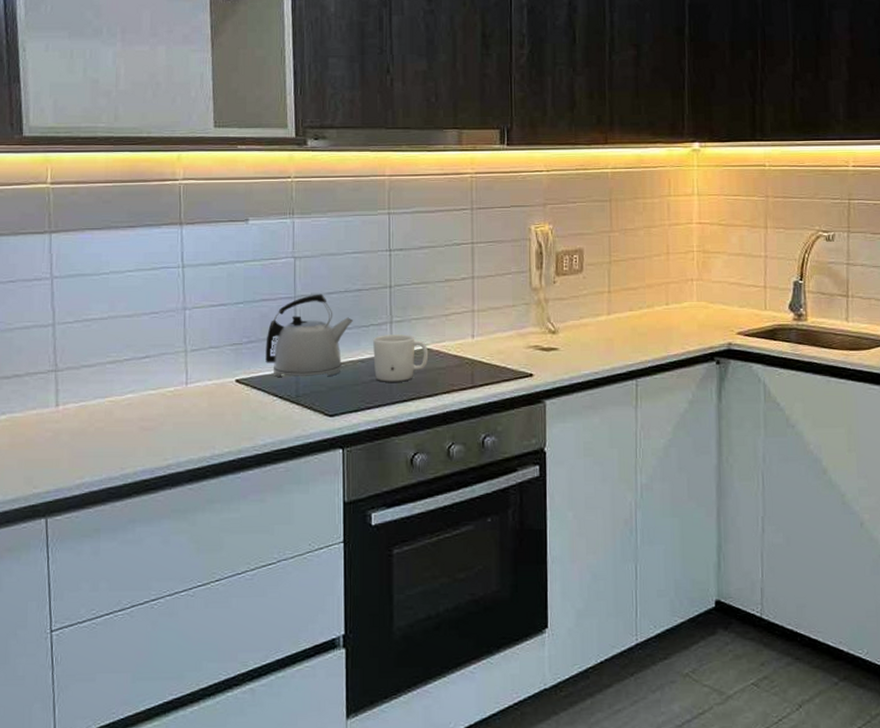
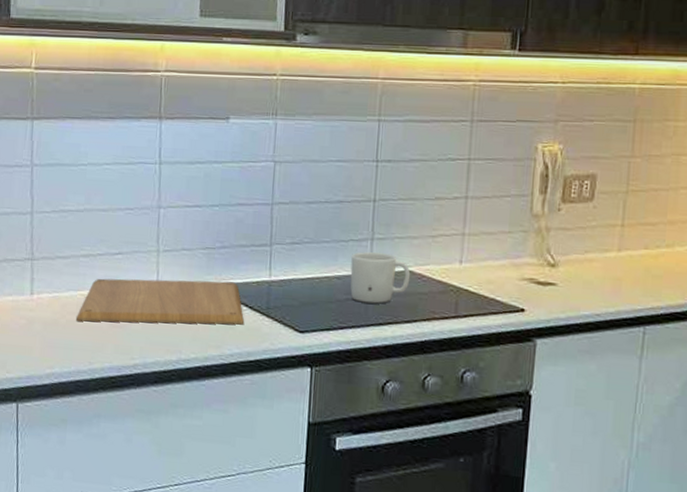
chopping board: none [105,374,276,428] -> present [76,278,245,325]
kettle: present [265,294,354,377] -> none [237,202,333,290]

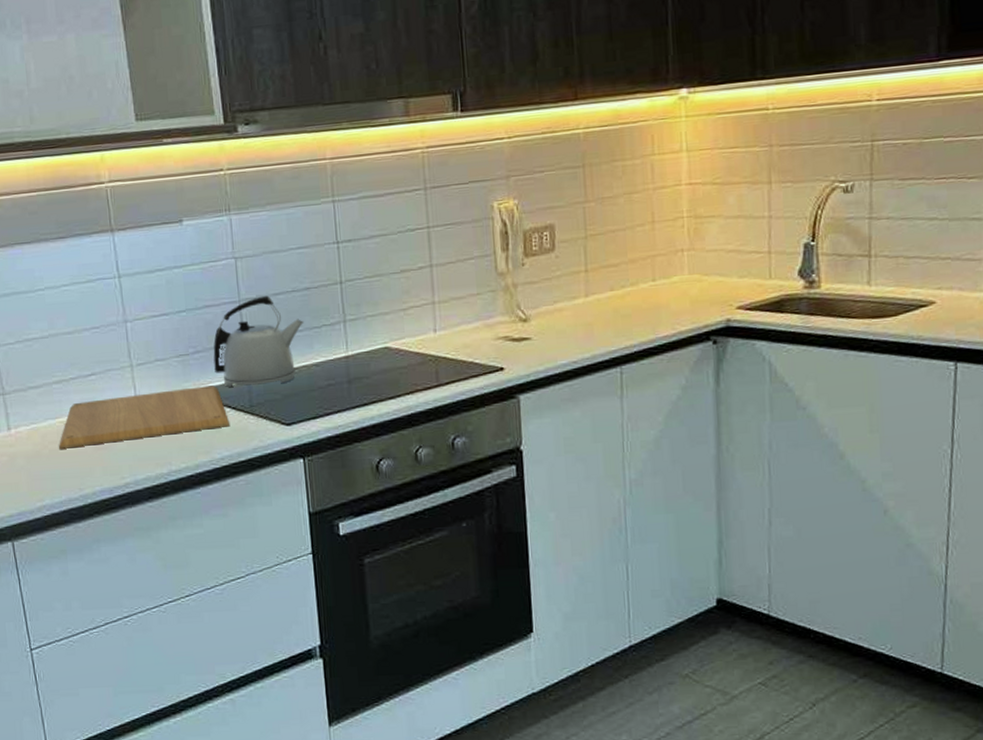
kettle: none [237,202,333,290] -> present [213,295,304,387]
mug: present [350,252,411,304] -> none [325,333,388,386]

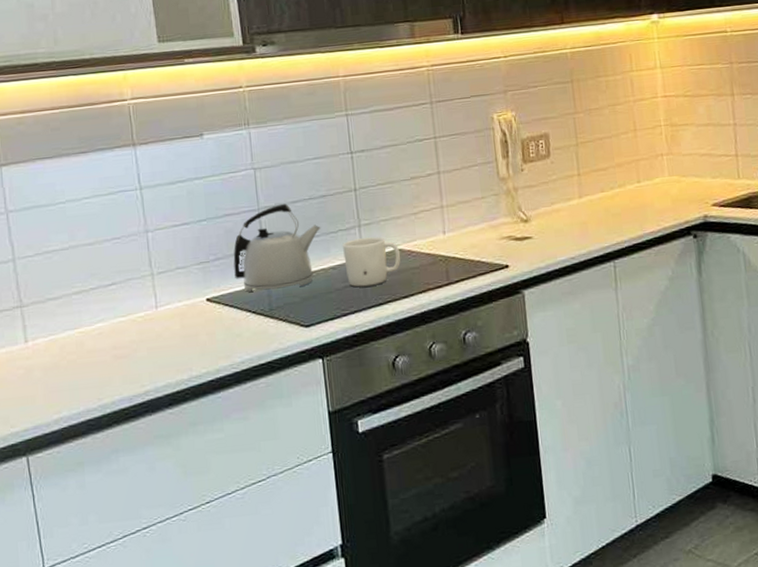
chopping board: present [59,385,230,449] -> none [78,291,251,360]
mug: none [325,333,388,386] -> present [342,236,401,288]

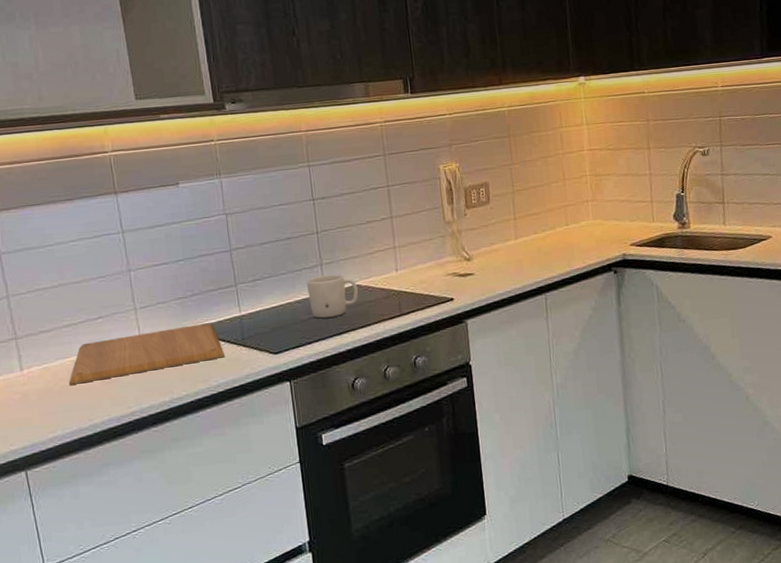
chopping board: none [78,291,251,360] -> present [69,323,225,385]
kettle: present [233,203,321,292] -> none [208,245,287,324]

